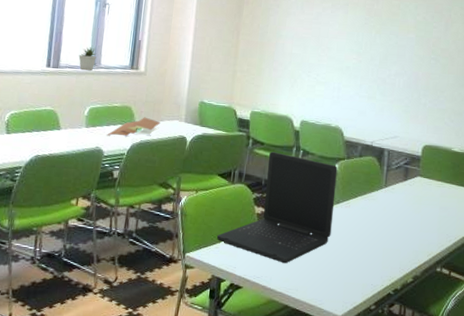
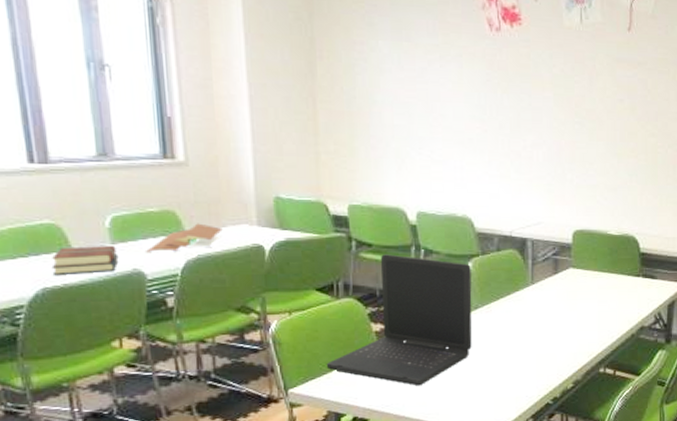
books: none [45,127,89,148] -> present [51,245,119,275]
potted plant: present [78,47,97,71] -> none [77,130,106,165]

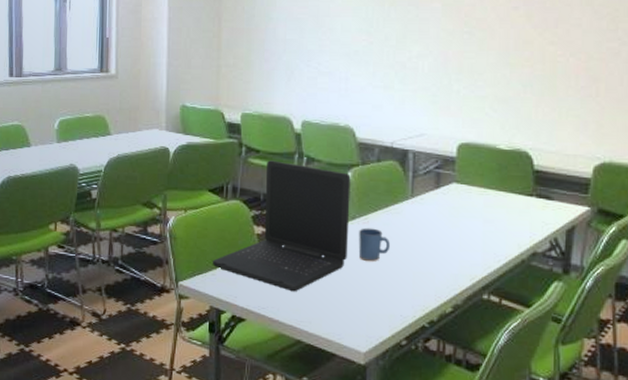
books: present [51,245,119,275] -> none [15,143,61,167]
papers: present [146,223,223,252] -> none [81,127,139,151]
mug: none [482,316,514,348] -> present [358,228,391,261]

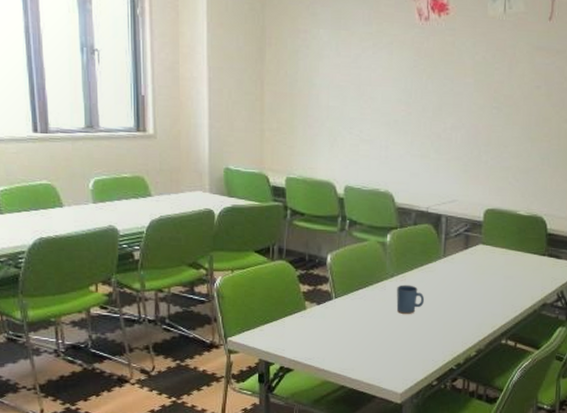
laptop: present [212,160,351,292] -> none [260,223,390,343]

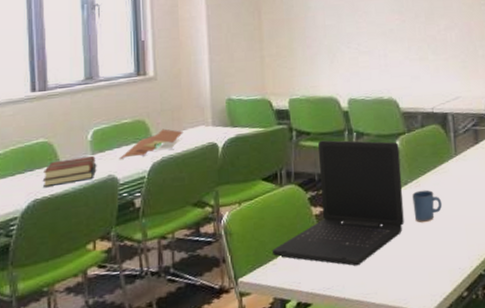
books: none [47,204,98,228] -> present [42,155,97,187]
papers: none [120,188,181,212] -> present [120,128,183,159]
laptop: none [260,223,390,343] -> present [271,140,404,266]

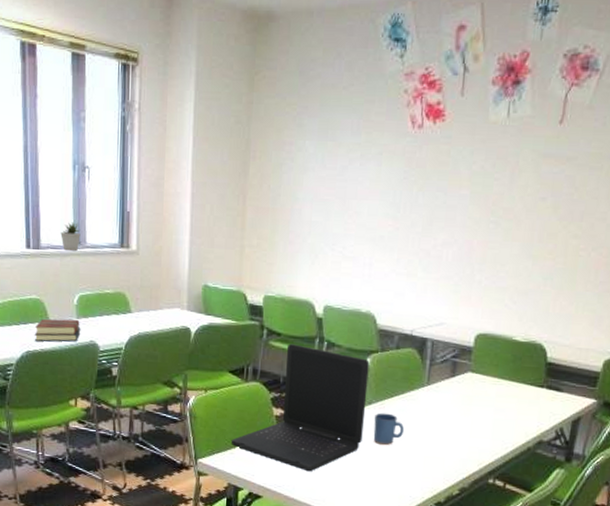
potted plant: none [70,58,92,88] -> present [60,222,81,252]
papers: present [120,128,183,159] -> none [101,305,160,329]

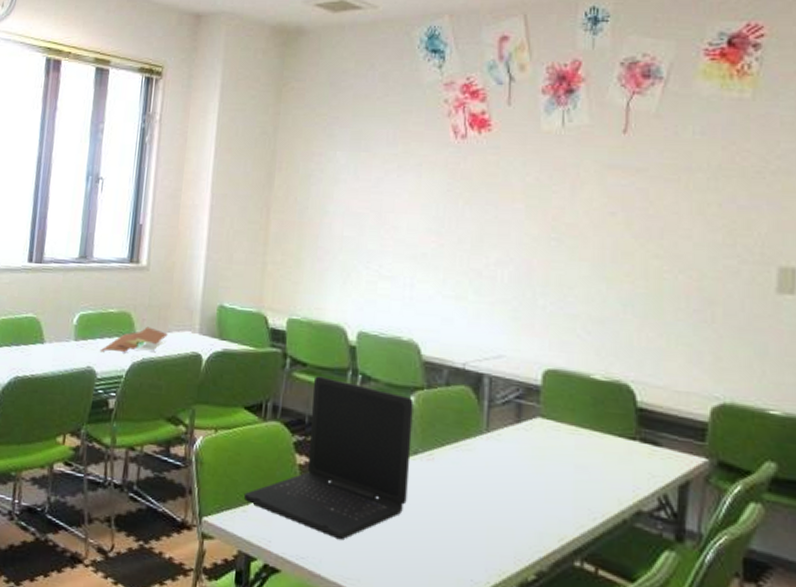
books: present [34,319,81,342] -> none [25,340,78,367]
potted plant: present [60,222,81,252] -> none [66,235,88,267]
papers: none [101,305,160,329] -> present [101,326,168,353]
mug: present [373,413,405,445] -> none [420,465,460,508]

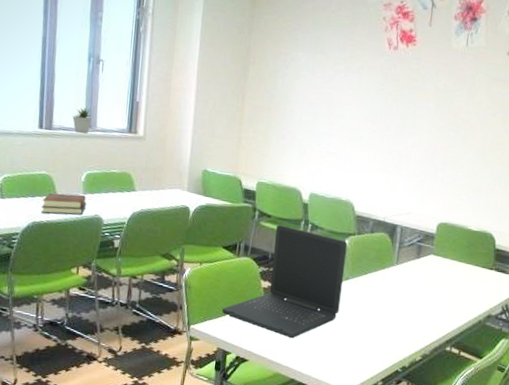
books: none [25,340,78,367] -> present [41,193,87,215]
potted plant: none [66,235,88,267] -> present [72,108,92,134]
papers: present [101,326,168,353] -> none [106,184,162,205]

